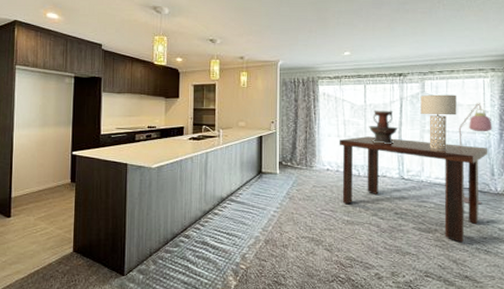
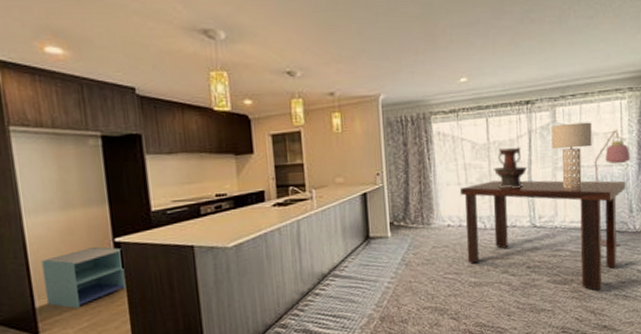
nightstand: none [19,157,76,202] -> present [41,247,126,309]

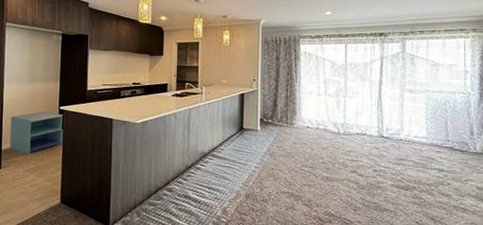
dining table: present [459,180,626,291] -> none [319,95,468,201]
decorative urn: present [494,146,528,189] -> none [349,69,378,103]
lamp: present [551,122,592,189] -> none [401,54,437,109]
floor lamp: present [594,129,631,247] -> none [438,62,473,163]

